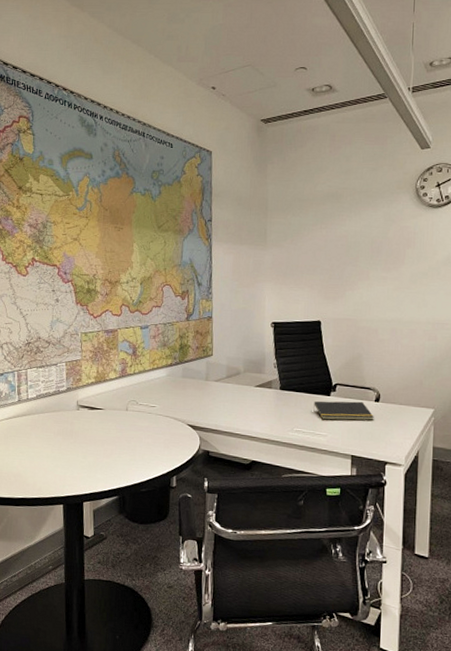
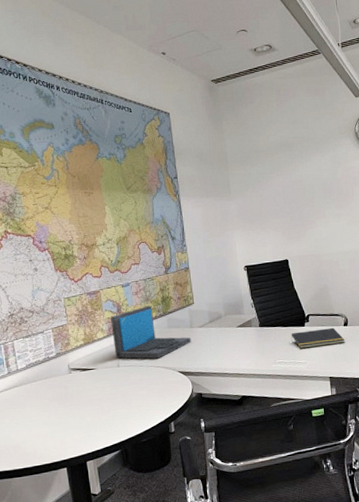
laptop: none [124,351,205,408] -> present [111,305,191,359]

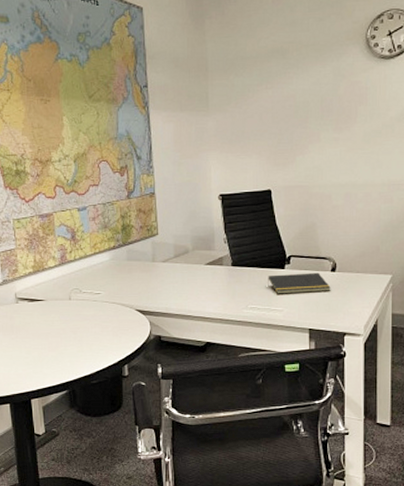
laptop: present [111,305,191,359] -> none [64,233,153,294]

